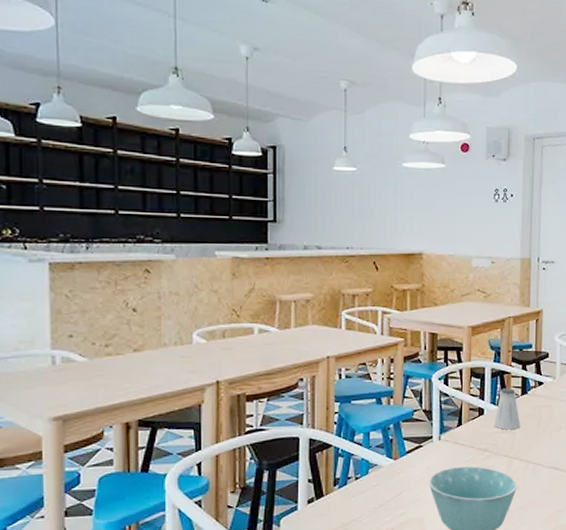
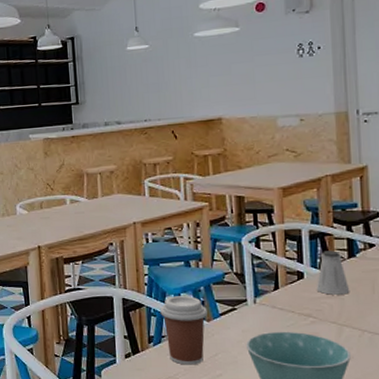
coffee cup: none [348,434,395,507] -> present [160,296,207,365]

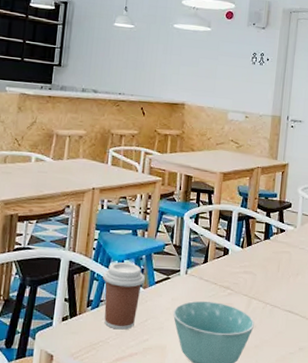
saltshaker: present [316,250,350,295] -> none [236,232,262,271]

